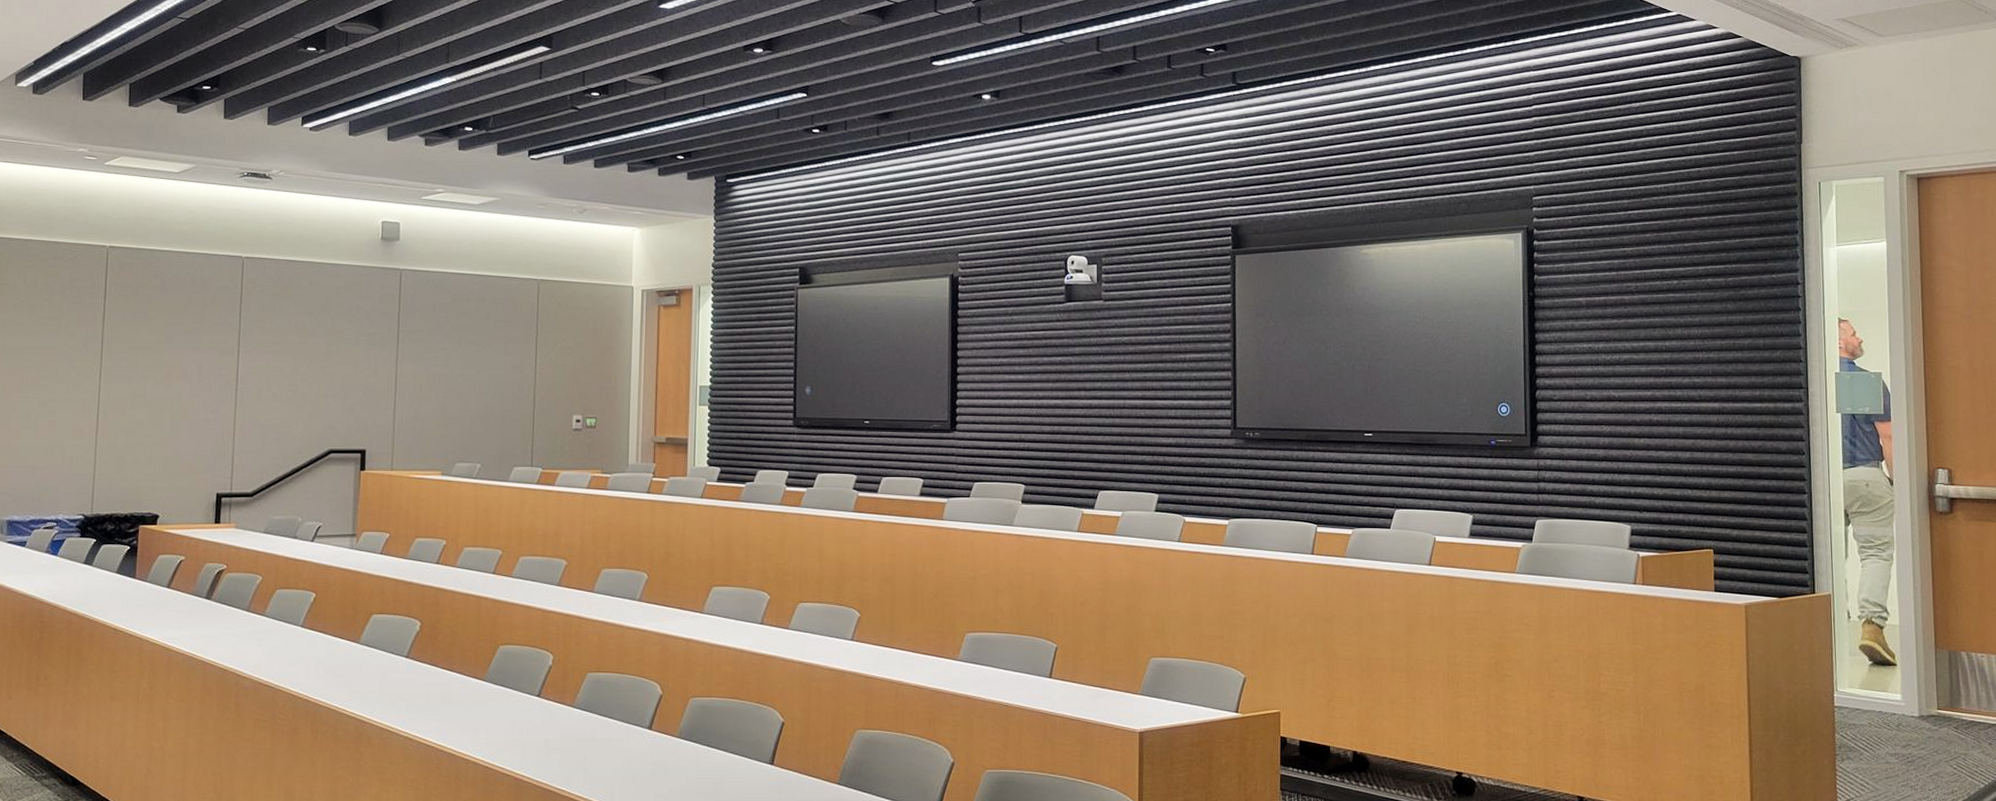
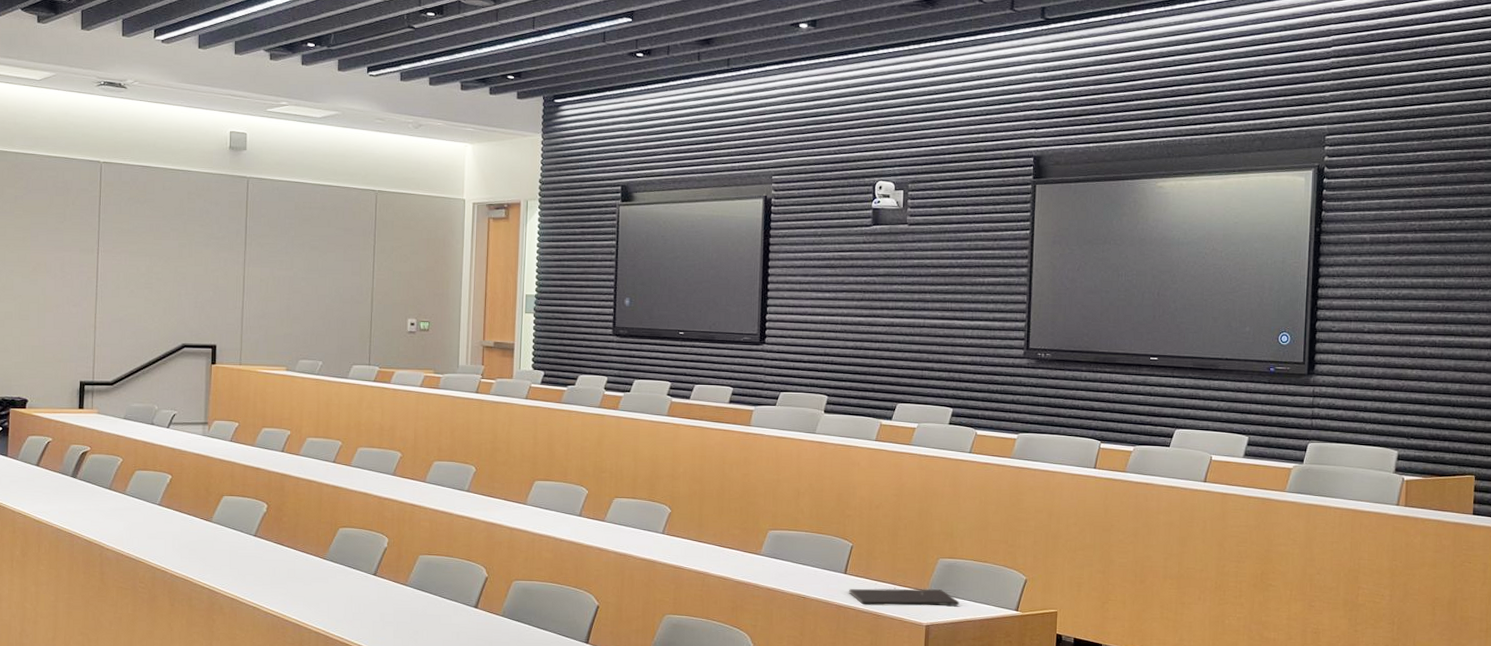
tablet: none [1055,691,1175,713] -> present [849,588,960,607]

